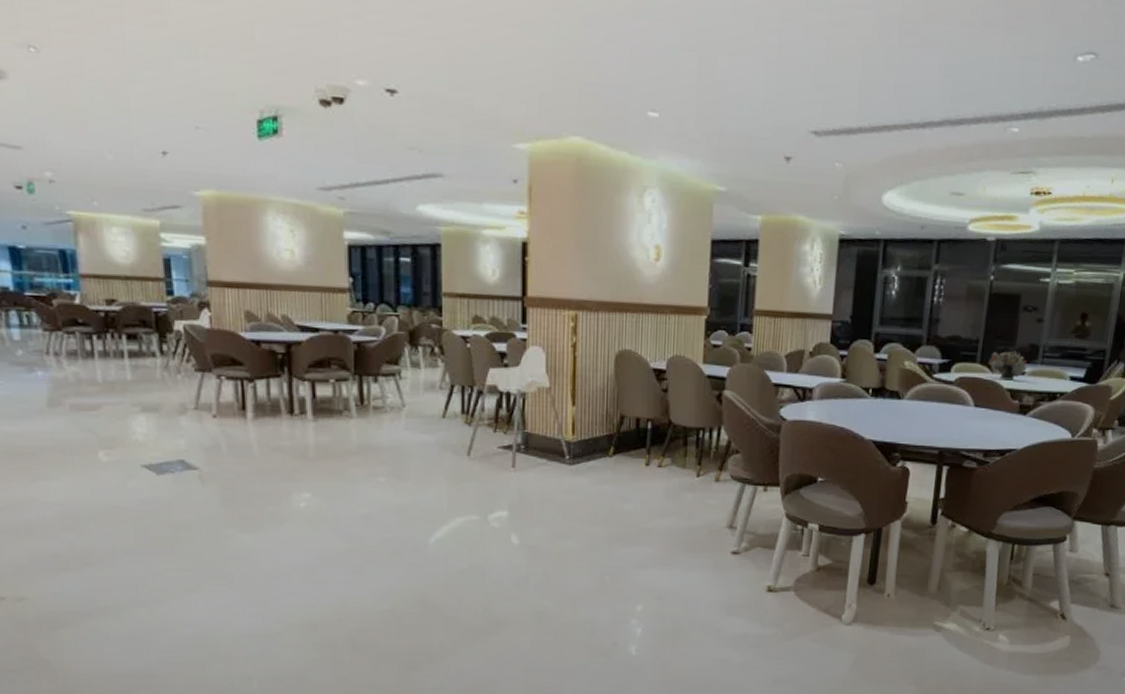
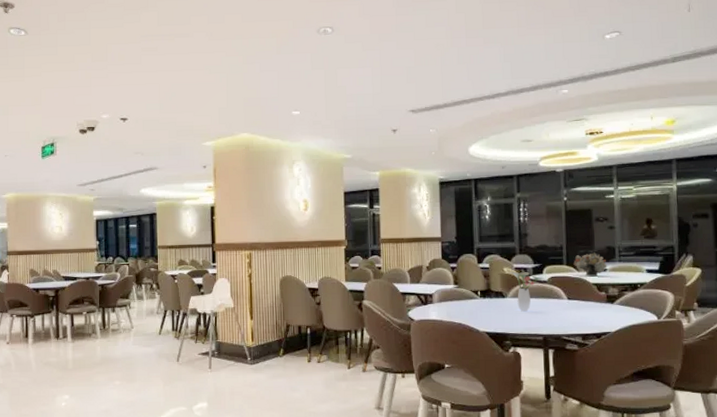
flower arrangement: none [910,366,956,418] -> present [509,271,549,312]

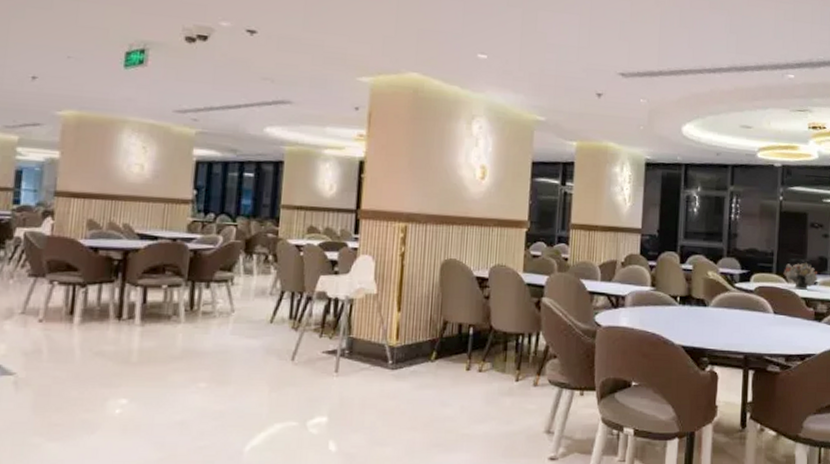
flower arrangement: present [509,271,549,312] -> none [714,276,755,325]

